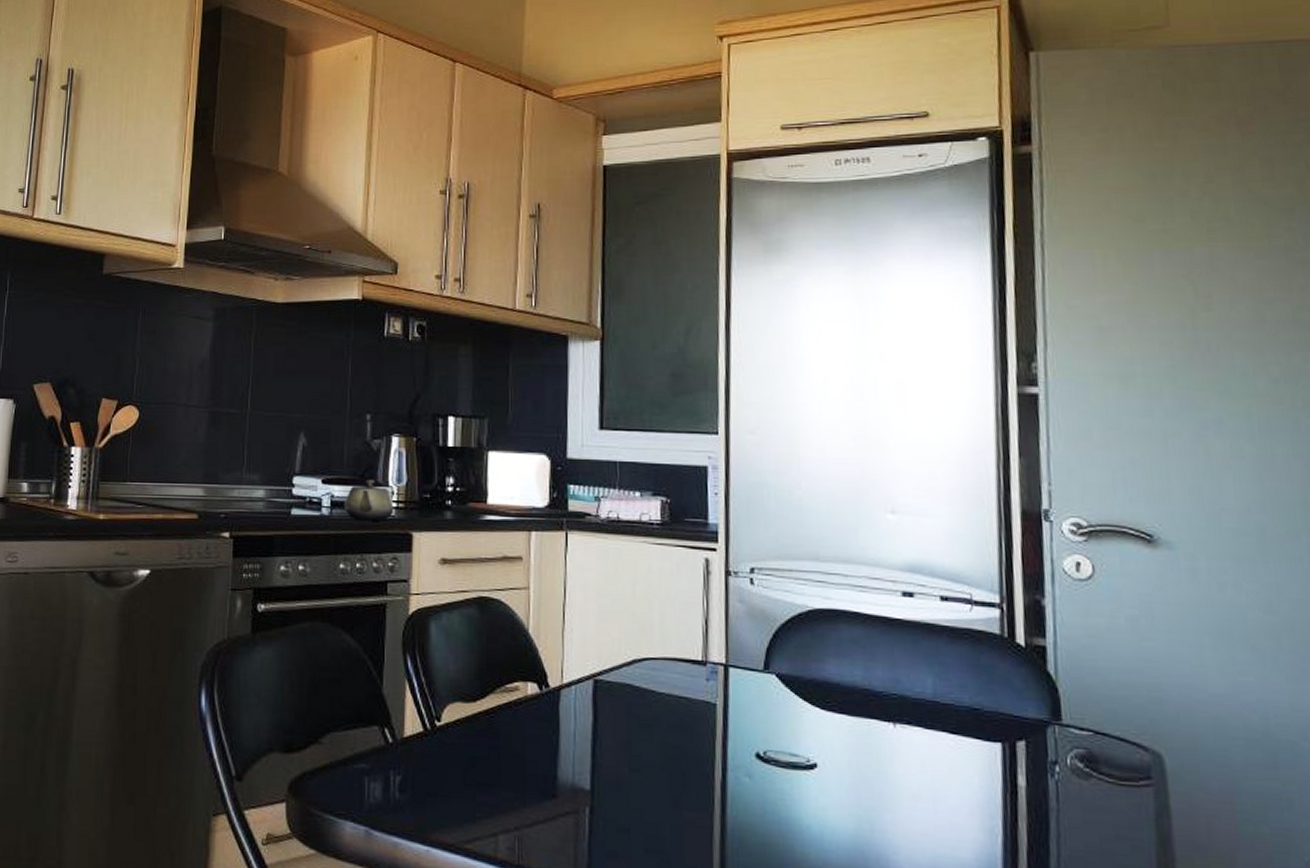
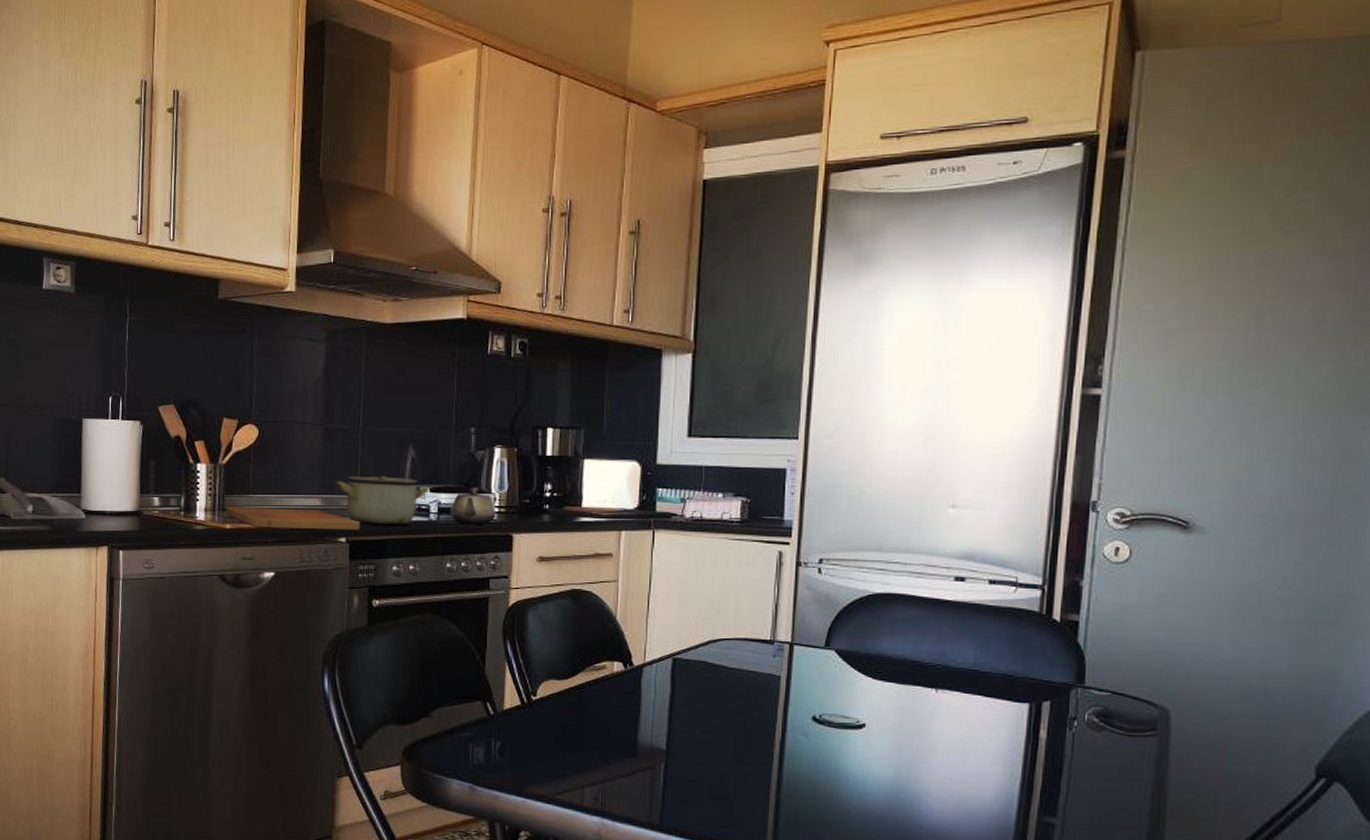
cutting board: none [100,496,245,524] -> present [226,508,360,530]
cooking pot: none [220,464,322,520] -> present [335,475,430,525]

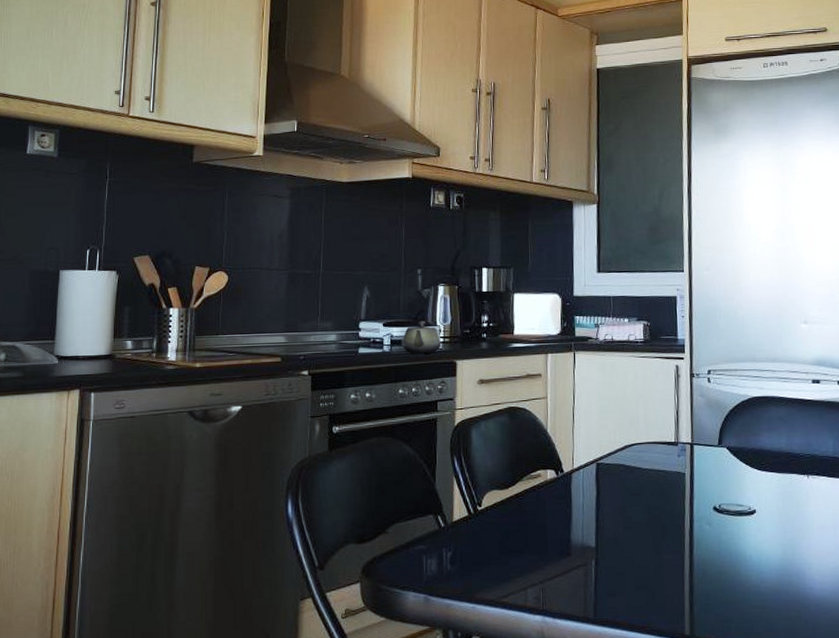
cutting board: present [226,508,360,530] -> none [197,346,321,366]
cooking pot: present [335,475,430,525] -> none [298,313,383,358]

